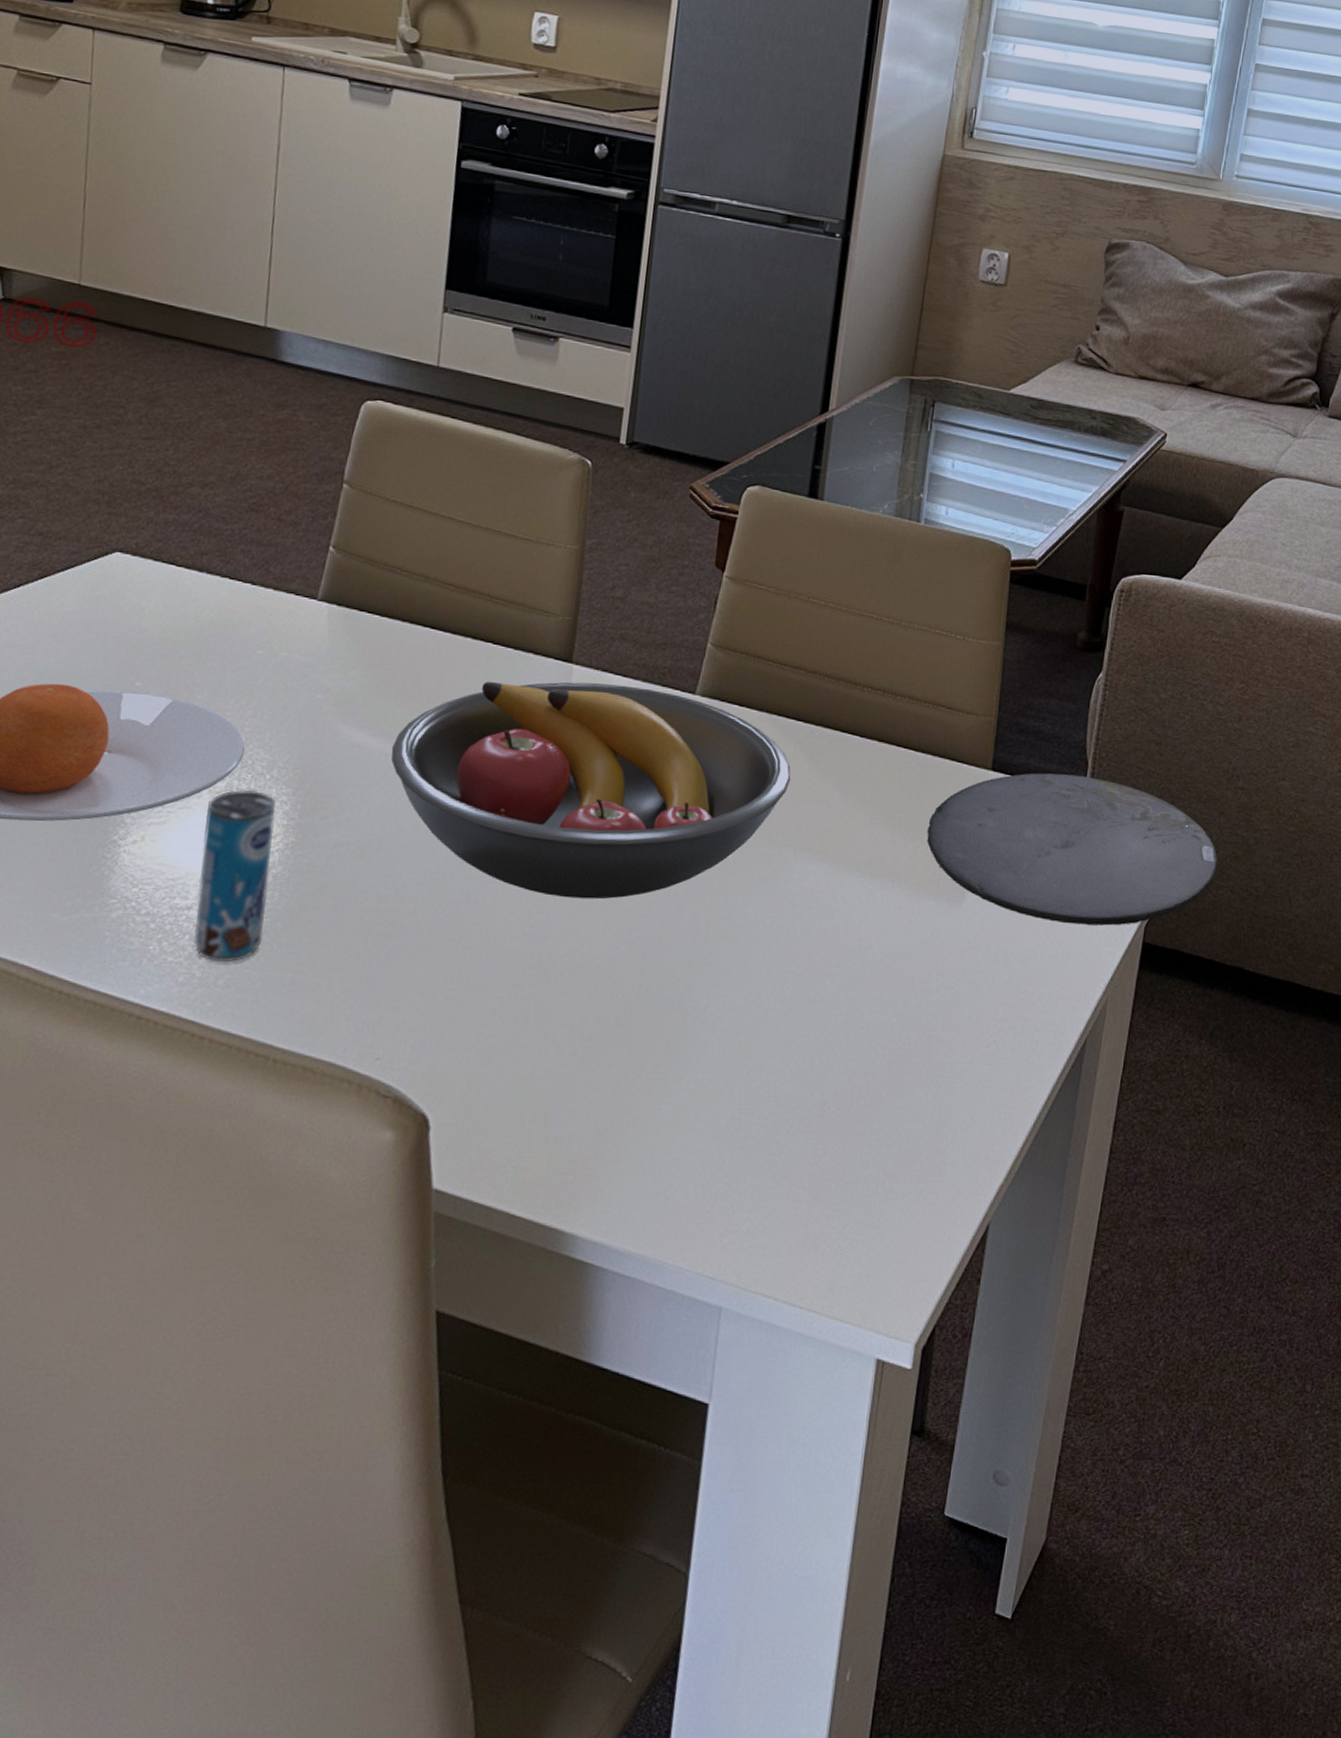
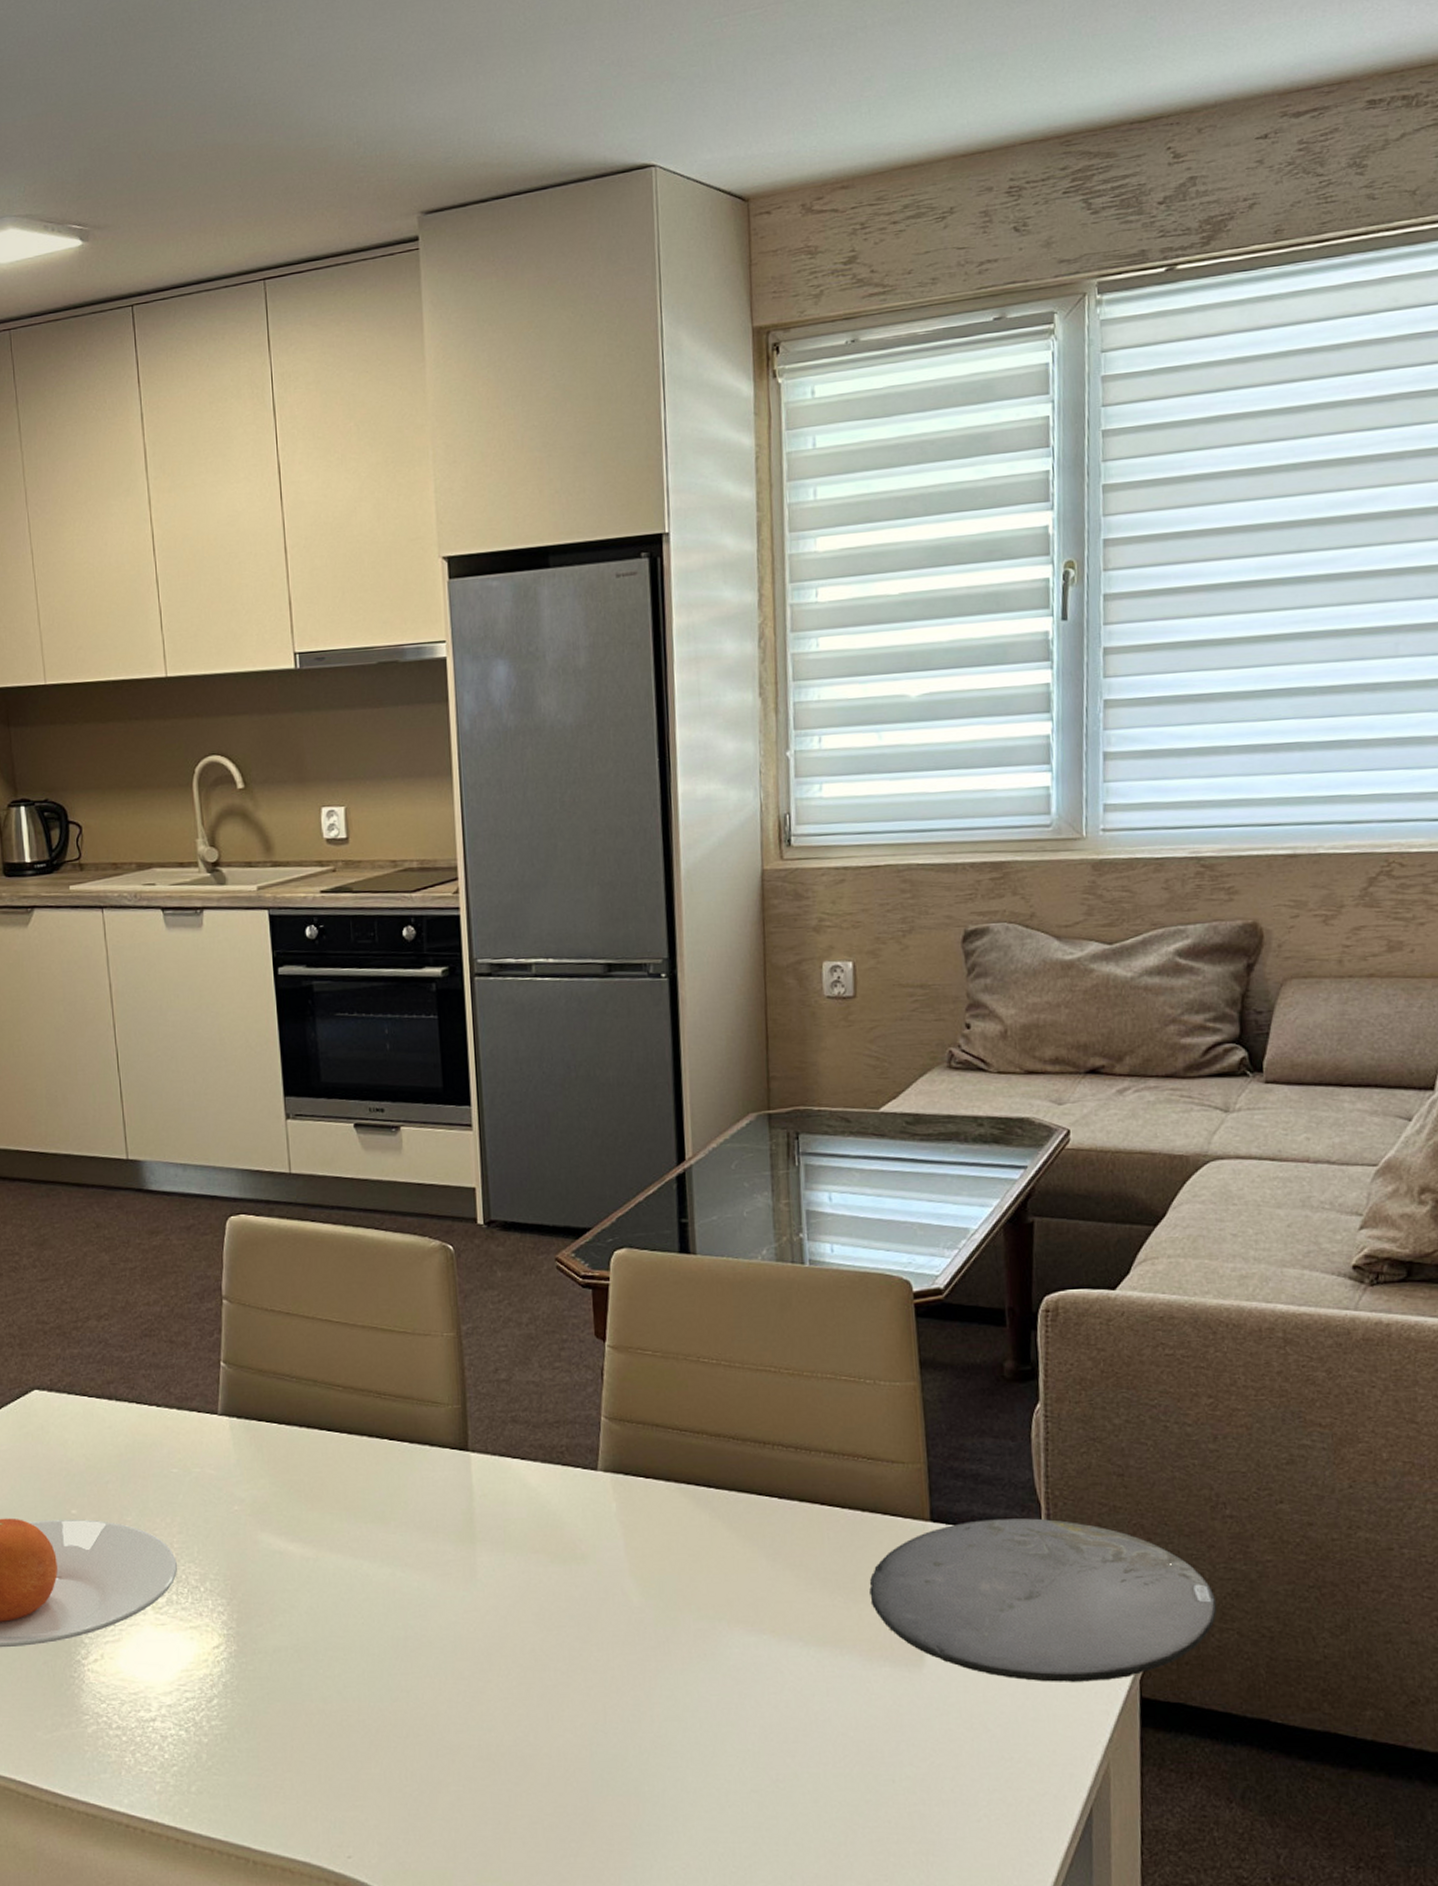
beverage can: present [193,789,276,963] -> none [153,1602,224,1770]
fruit bowl: present [391,681,791,900] -> none [310,1468,712,1688]

